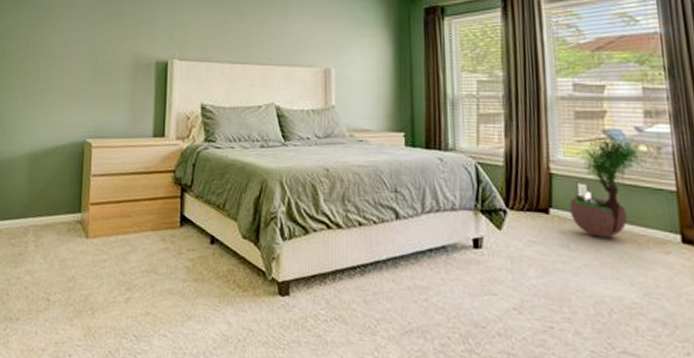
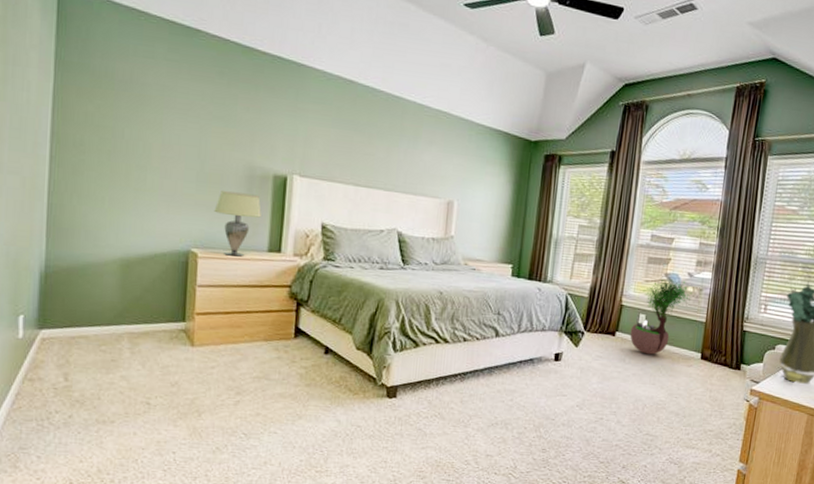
lampshade: none [105,80,146,144] -> present [213,190,261,257]

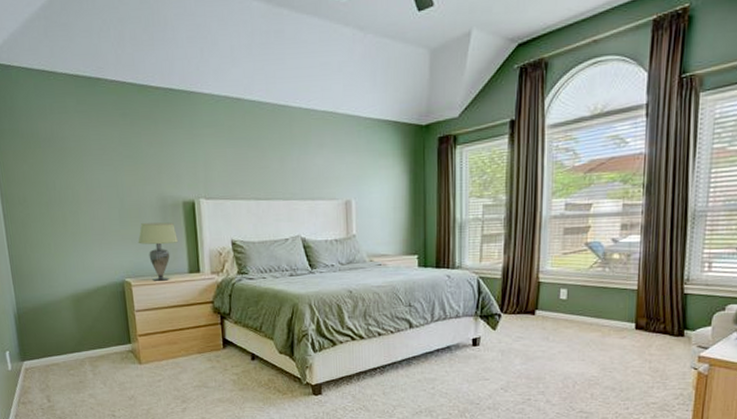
potted tree: present [630,277,692,355] -> none [551,247,619,330]

